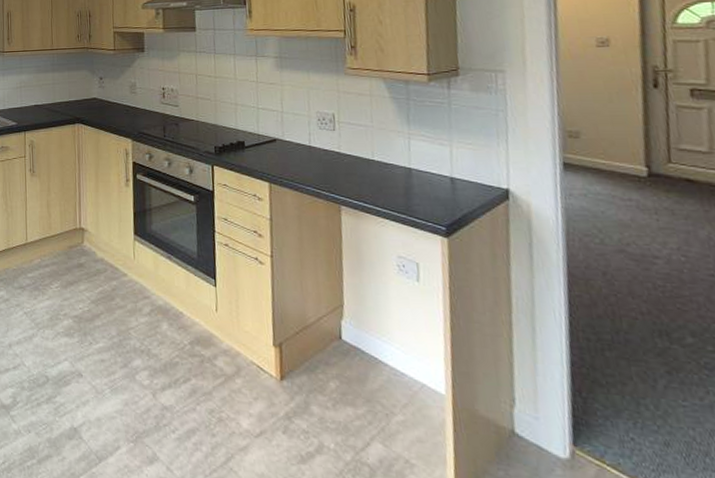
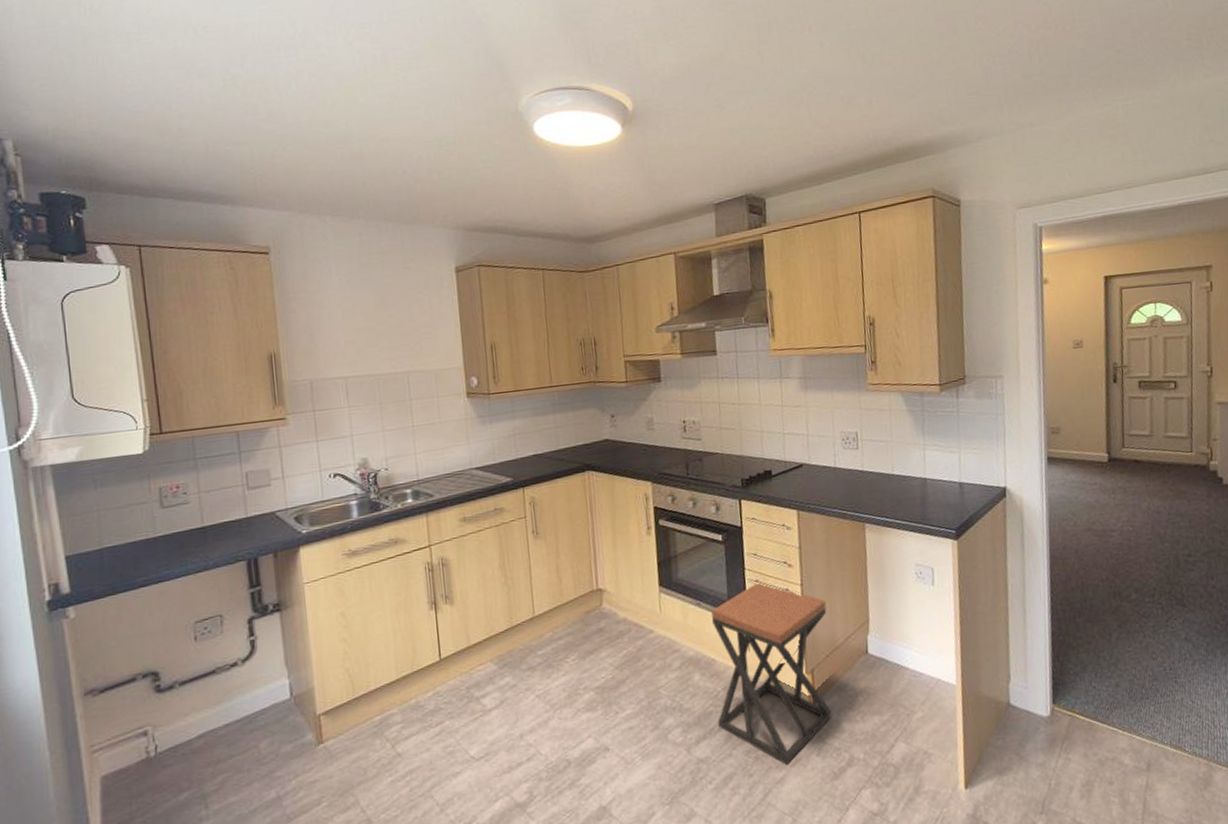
stool: none [181,246,301,434] -> present [711,581,832,765]

